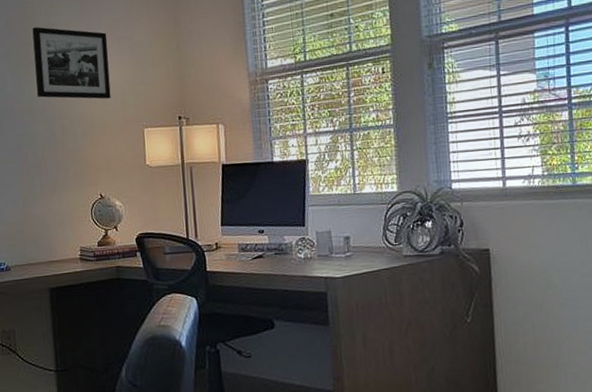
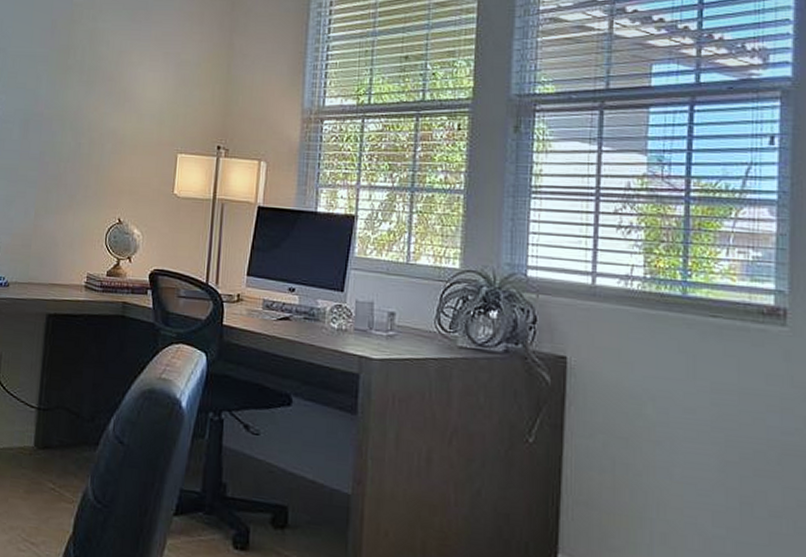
picture frame: present [32,27,111,99] -> none [69,31,154,116]

